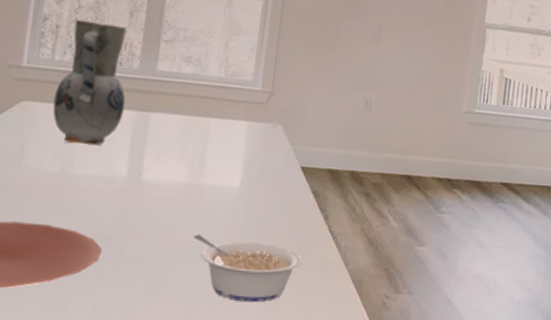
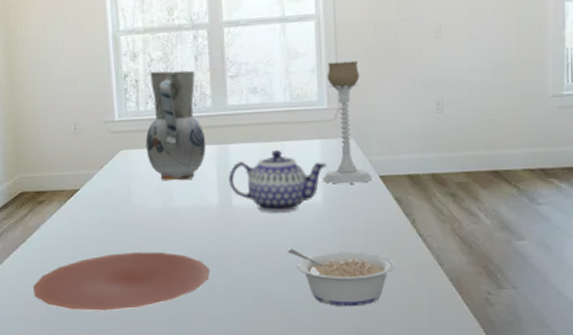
teapot: none [142,126,252,193] -> present [229,150,328,213]
candle holder: none [244,44,298,172] -> present [323,60,372,184]

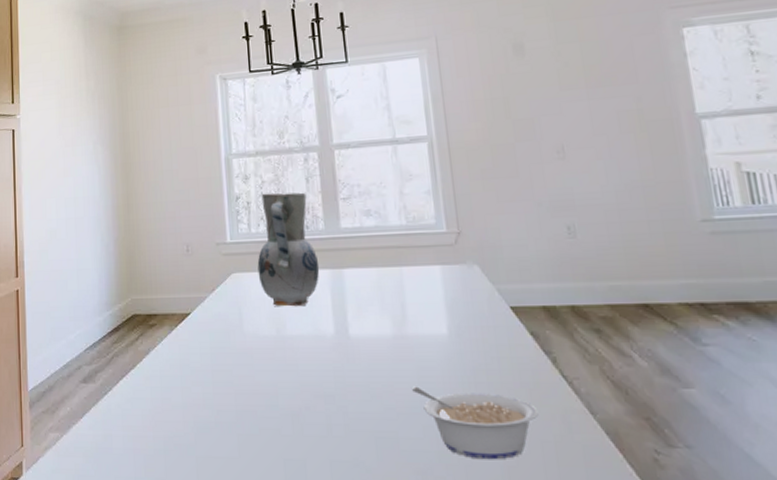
plate: present [33,252,210,311] -> none [141,384,328,449]
teapot: present [229,150,328,213] -> none [344,276,451,345]
candle holder: present [323,60,372,184] -> none [443,182,502,315]

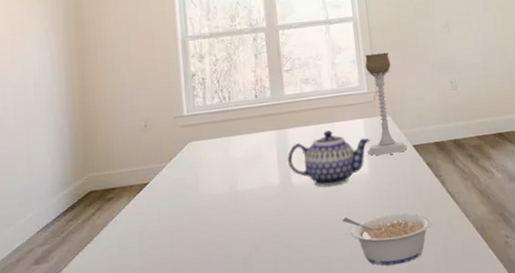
vase: present [257,192,320,307] -> none [212,67,267,167]
teapot: none [344,276,451,345] -> present [288,130,371,187]
candle holder: none [443,182,502,315] -> present [365,52,408,156]

